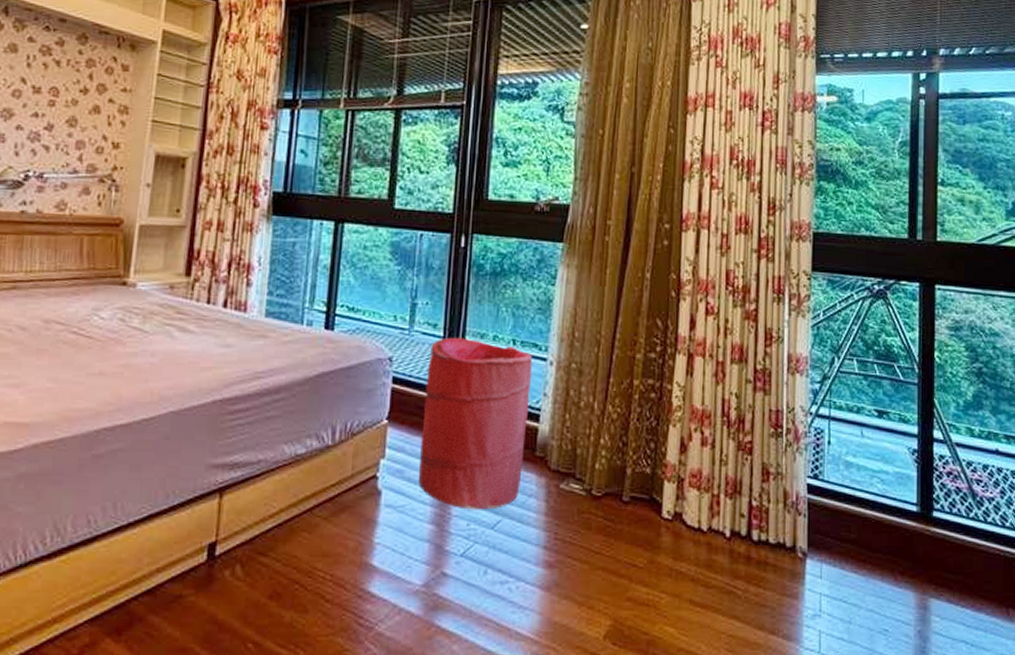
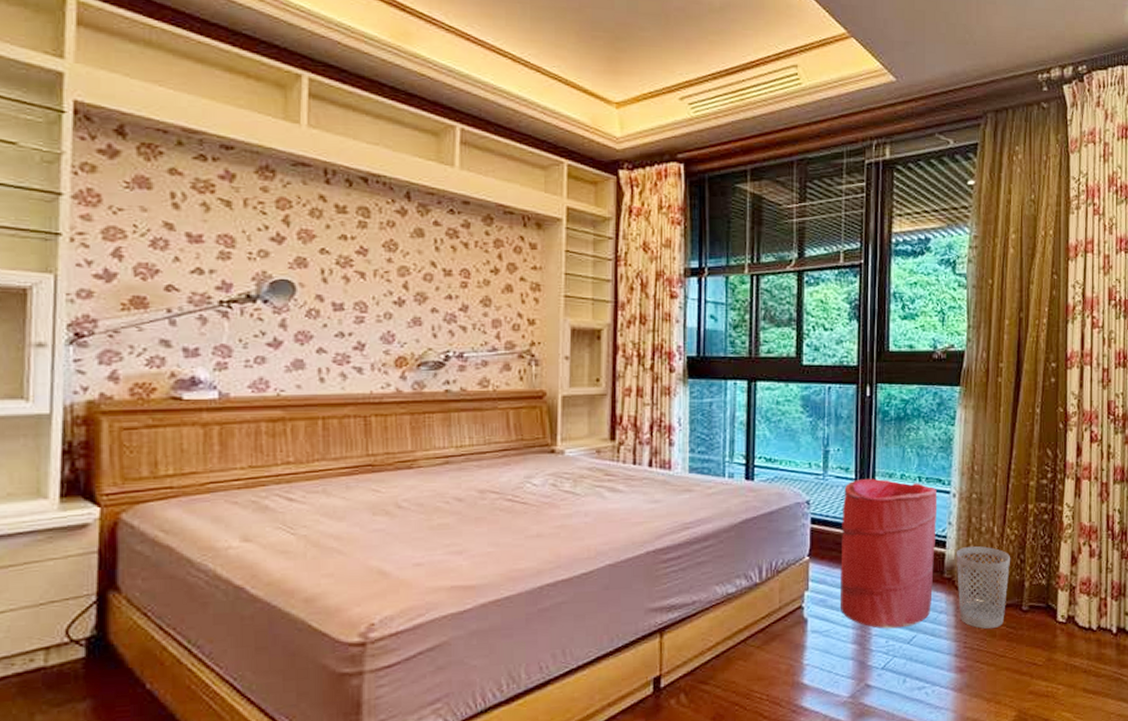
wastebasket: none [550,423,611,520] -> present [957,546,1010,629]

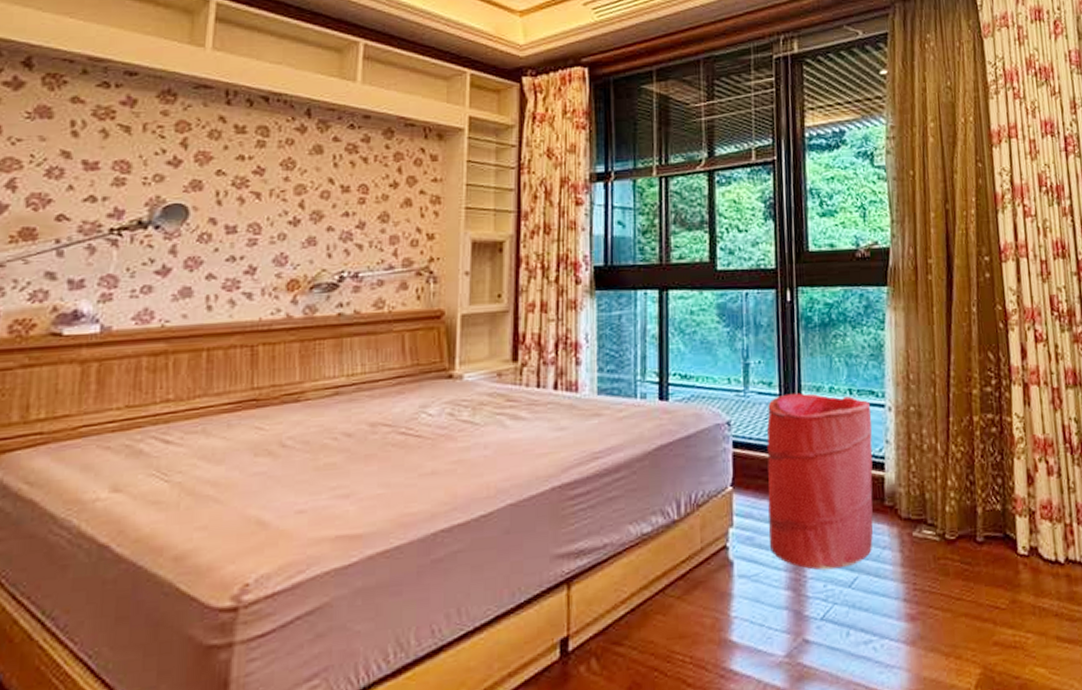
wastebasket: present [957,546,1010,629] -> none [897,467,959,567]

